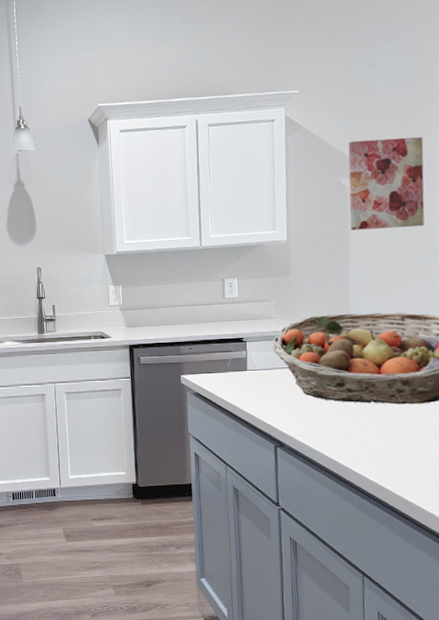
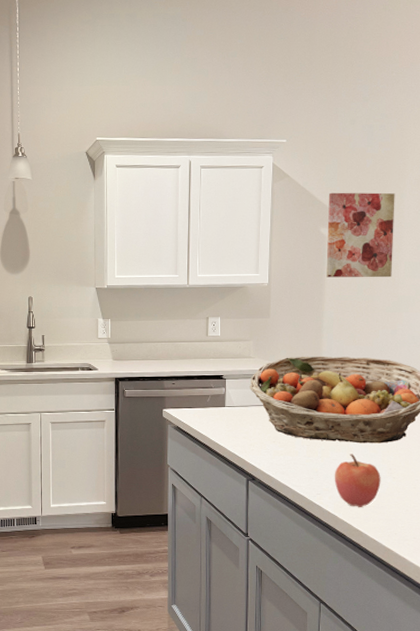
apple: none [371,416,425,473] -> present [334,454,381,507]

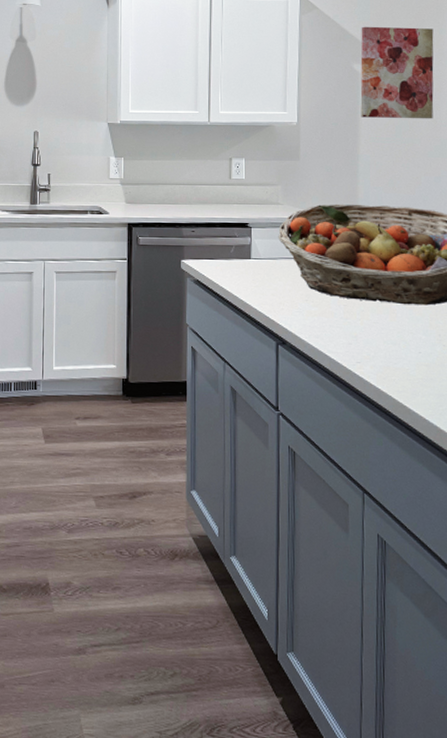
apple: present [334,454,381,507] -> none [375,316,430,379]

